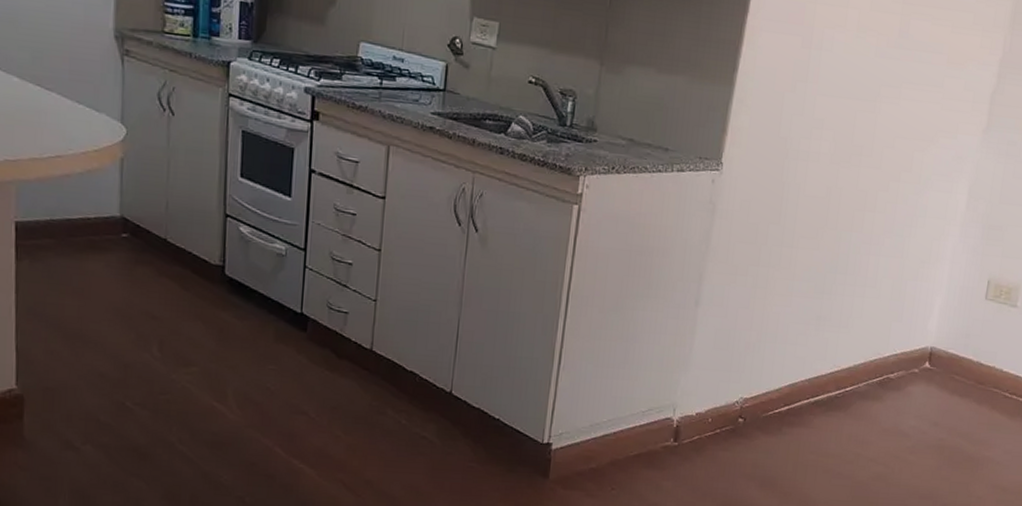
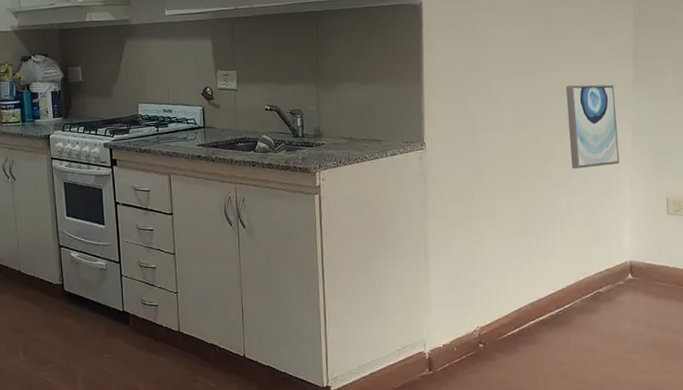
wall art: none [889,122,961,230] -> present [565,84,620,169]

